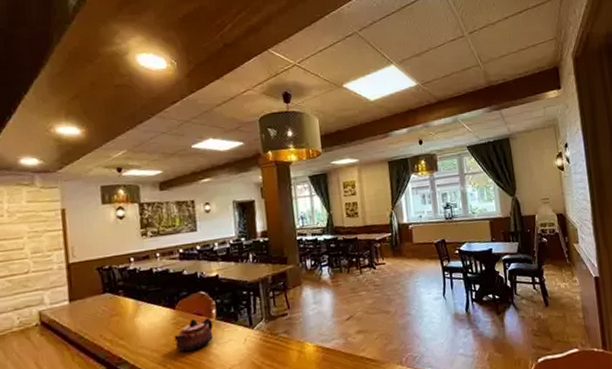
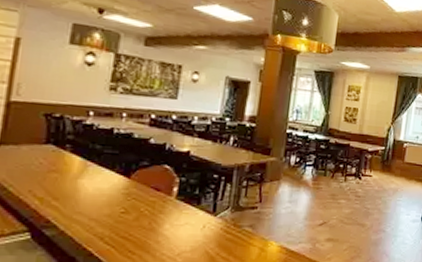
teapot: present [174,316,214,352] -> none [121,192,172,228]

